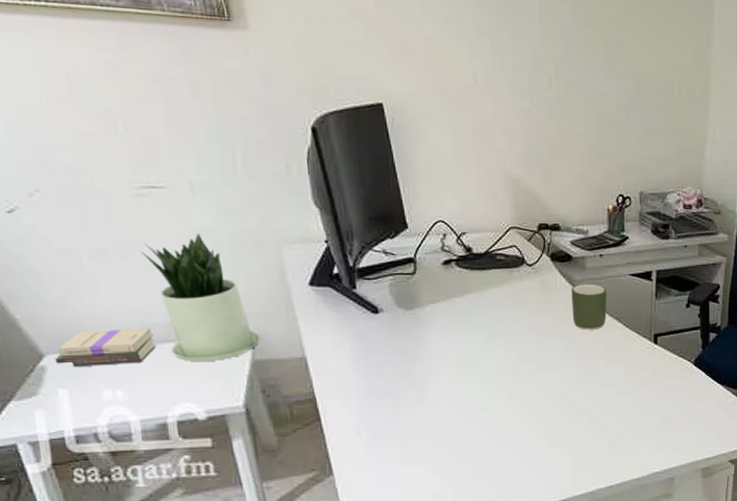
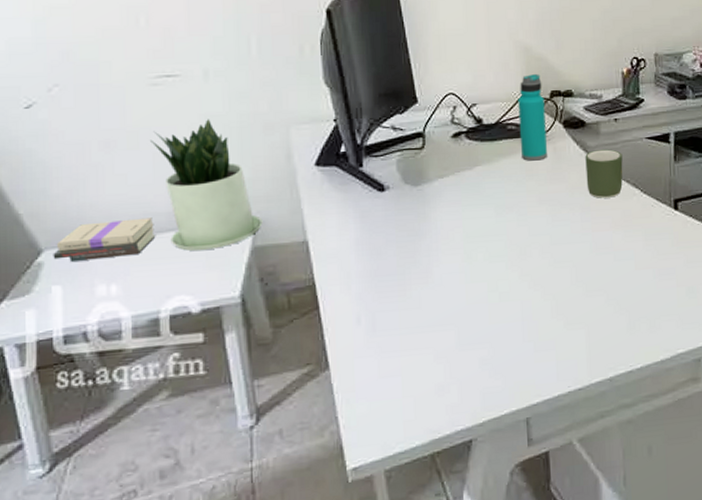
water bottle: none [506,206,535,291] -> present [518,74,547,161]

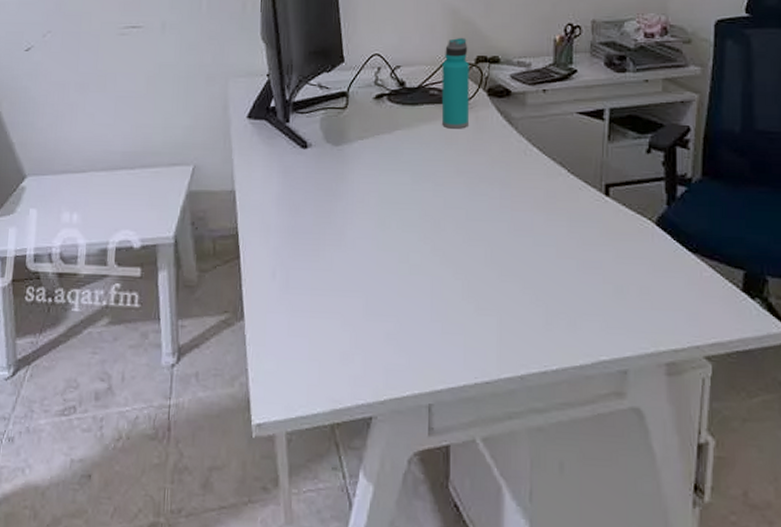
books: present [53,217,156,261] -> none [33,155,112,189]
planter: present [150,119,263,251] -> none [115,68,198,191]
mug: present [585,149,623,198] -> none [508,122,549,175]

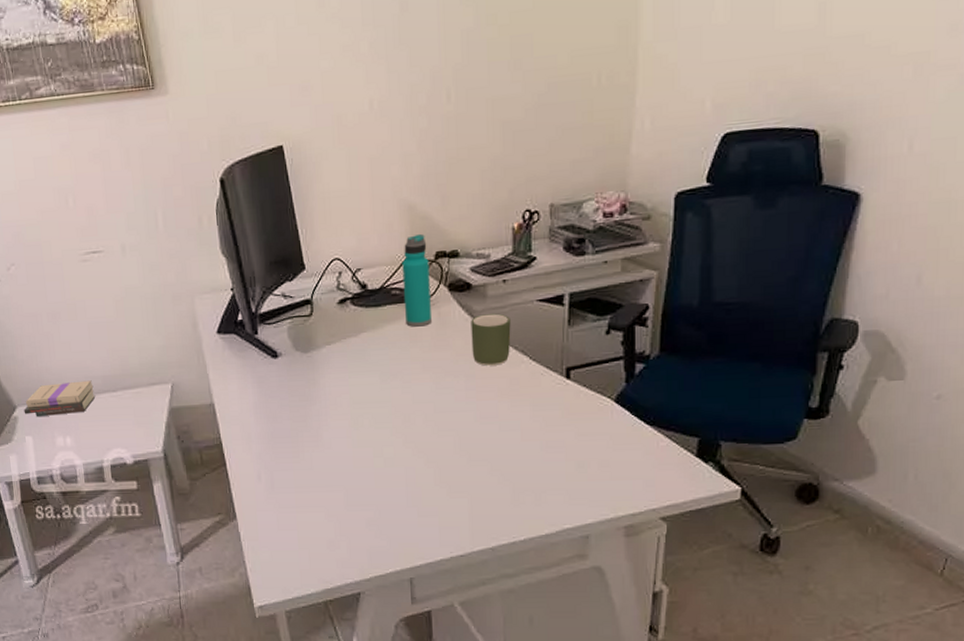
books: none [33,155,112,189] -> present [24,380,96,416]
mug: none [508,122,549,175] -> present [471,313,511,366]

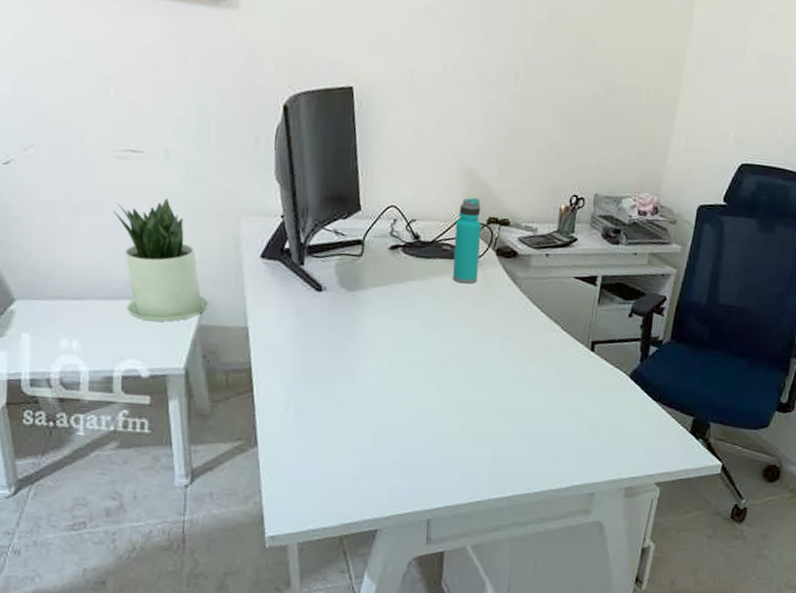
books: present [24,380,96,416] -> none [23,281,114,316]
planter: none [85,291,177,411] -> present [113,198,209,322]
mug: present [471,313,511,366] -> none [510,282,549,330]

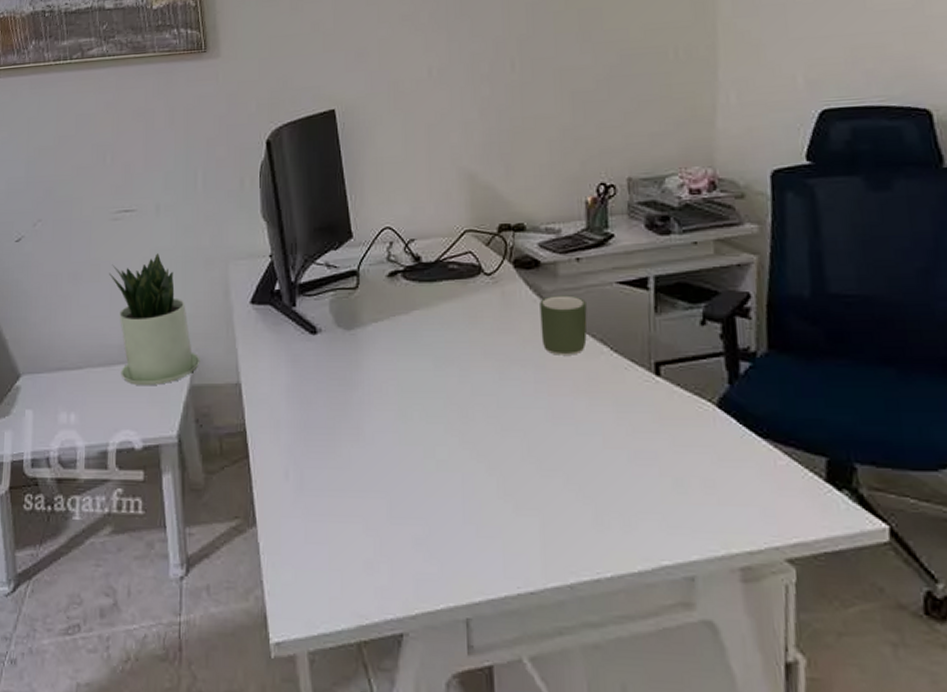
water bottle: present [453,198,481,284] -> none [461,205,494,306]
mug: none [510,282,549,330] -> present [539,295,587,355]

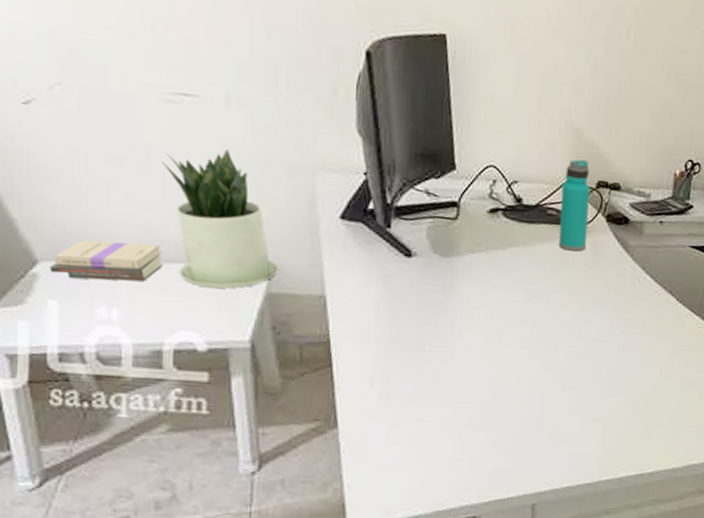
books: none [28,349,109,387] -> present [49,240,163,282]
water bottle: none [461,205,494,306] -> present [559,159,590,252]
mug: present [539,295,587,355] -> none [622,250,663,302]

